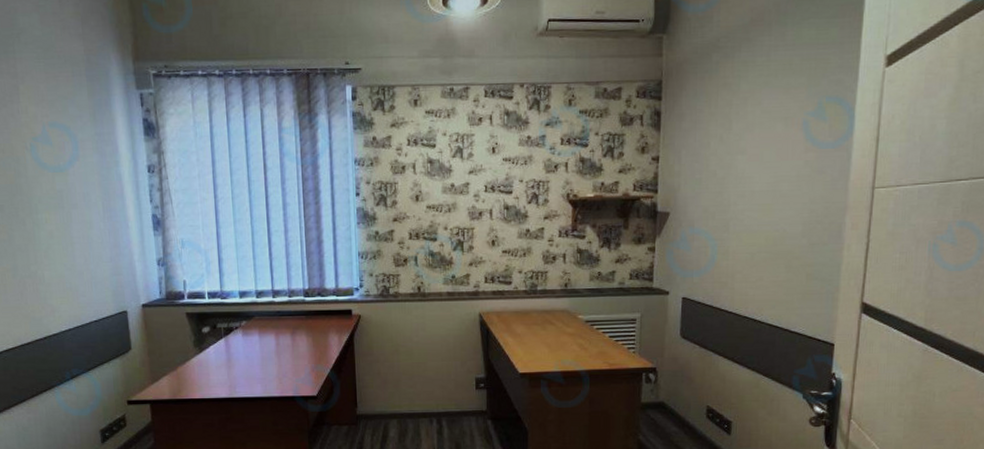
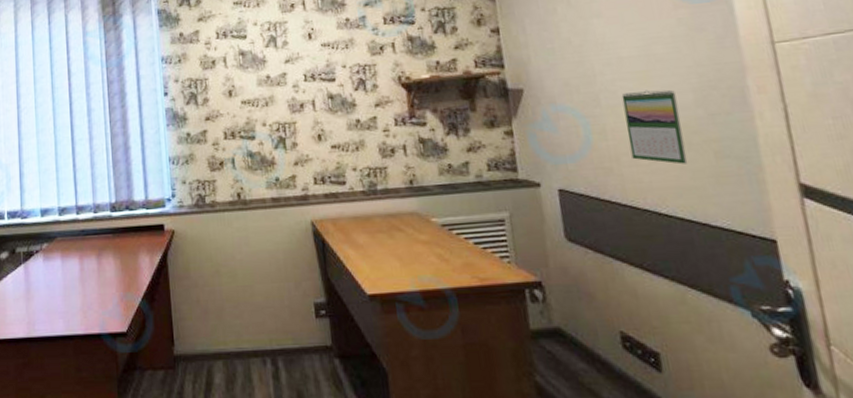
calendar: none [744,220,789,283] -> present [621,89,688,165]

